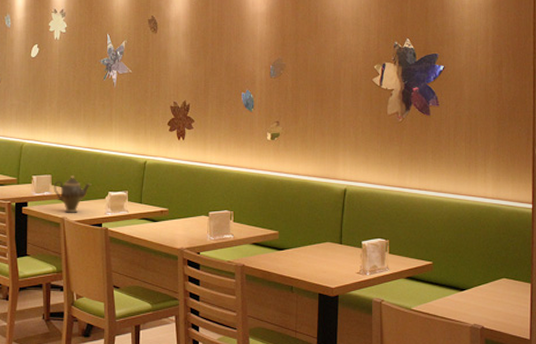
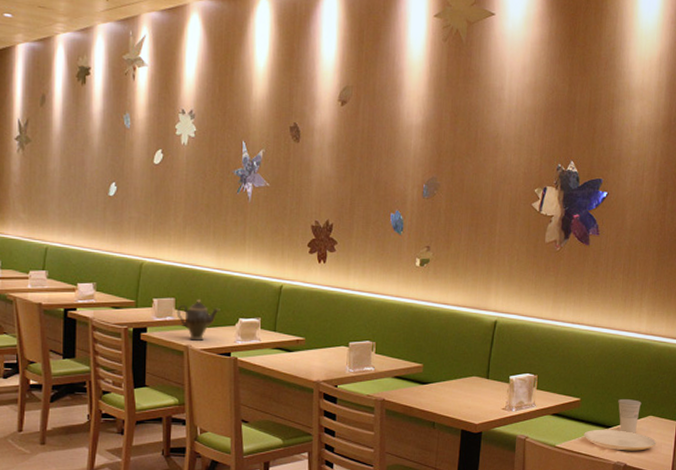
plate: none [438,291,512,313] -> present [584,429,657,451]
cup: none [470,262,494,296] -> present [618,399,642,433]

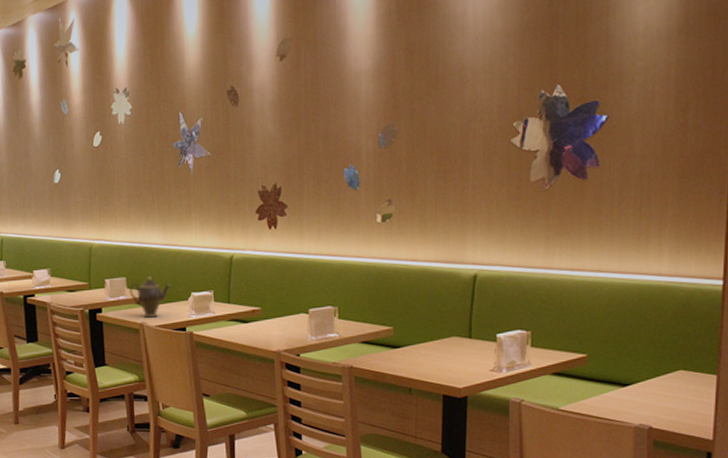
plate: present [584,429,657,451] -> none [594,387,691,412]
cup: present [618,399,642,433] -> none [636,352,668,392]

